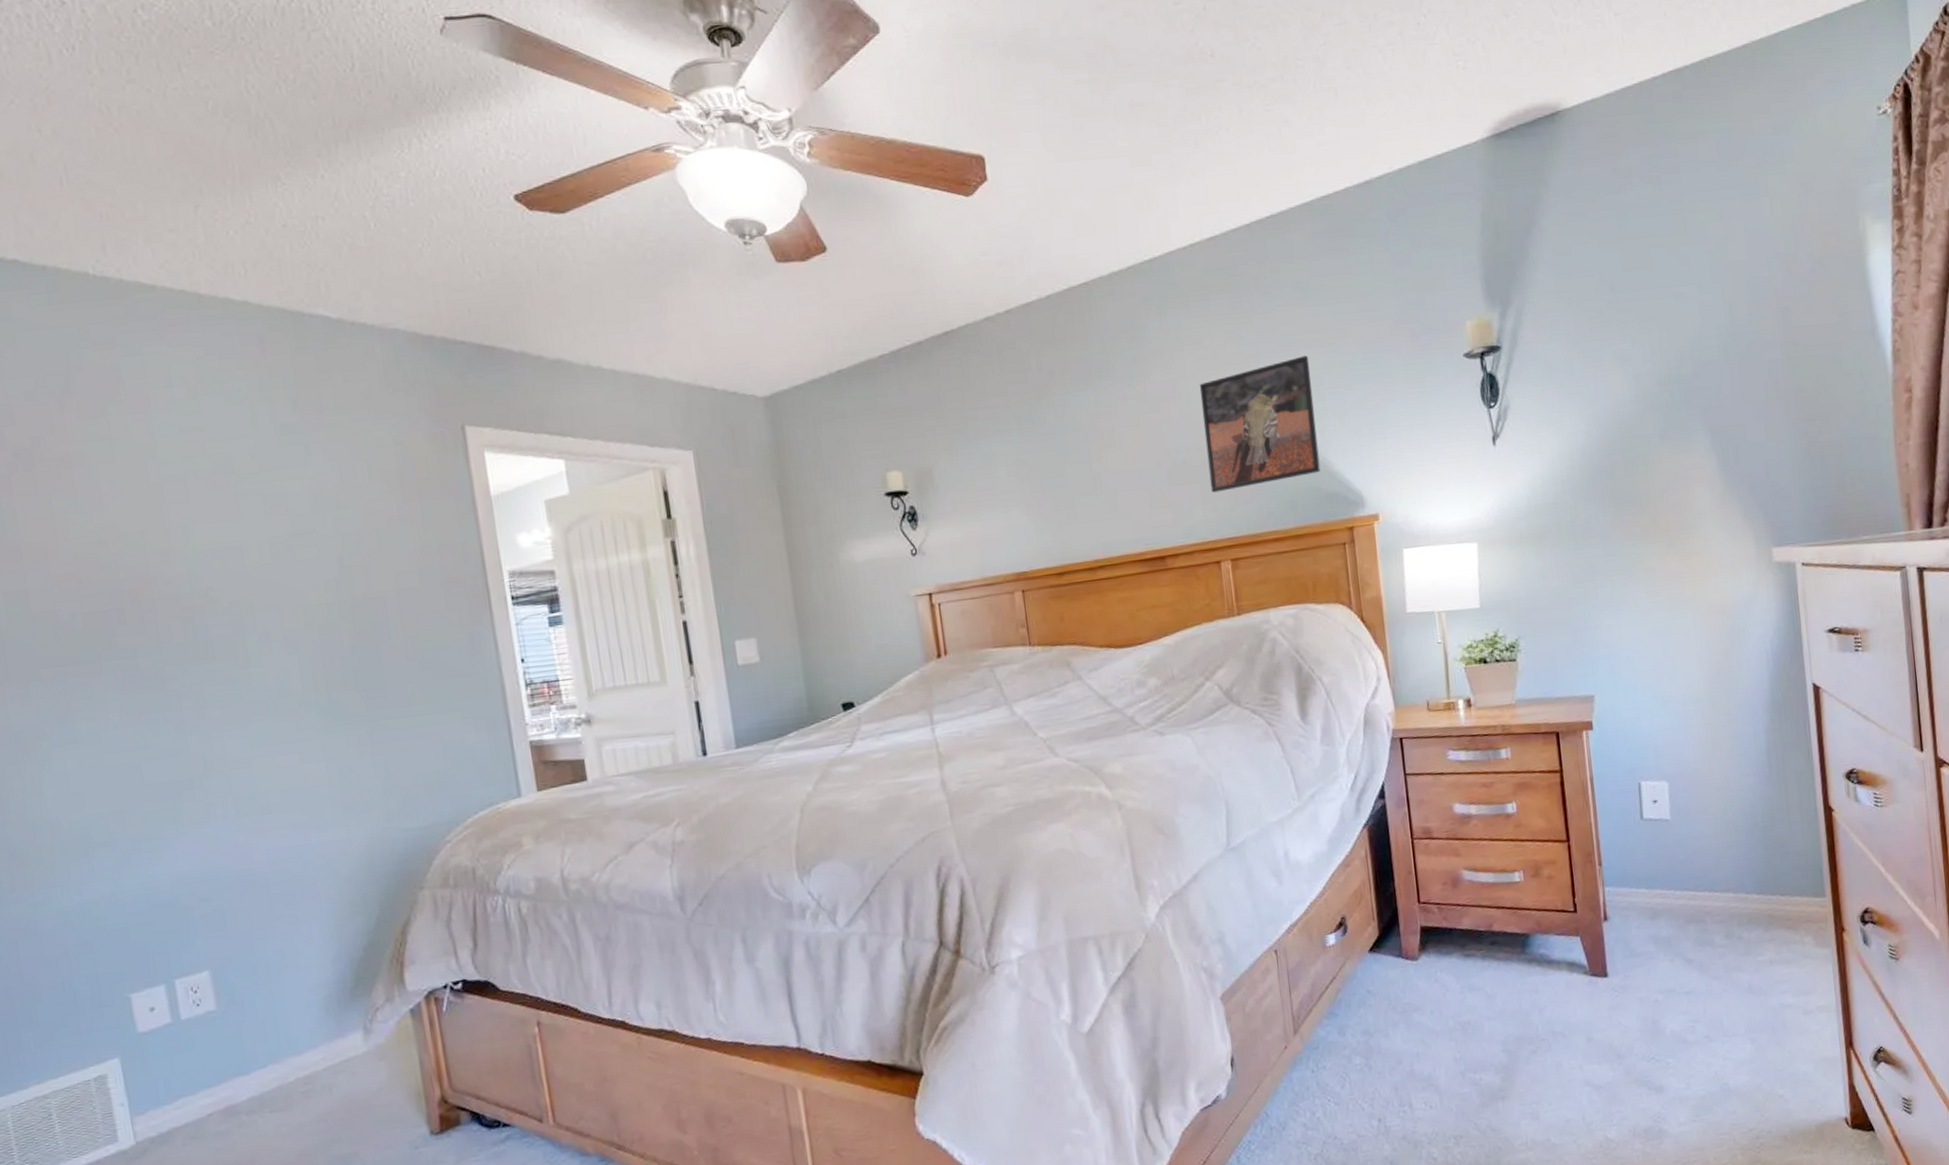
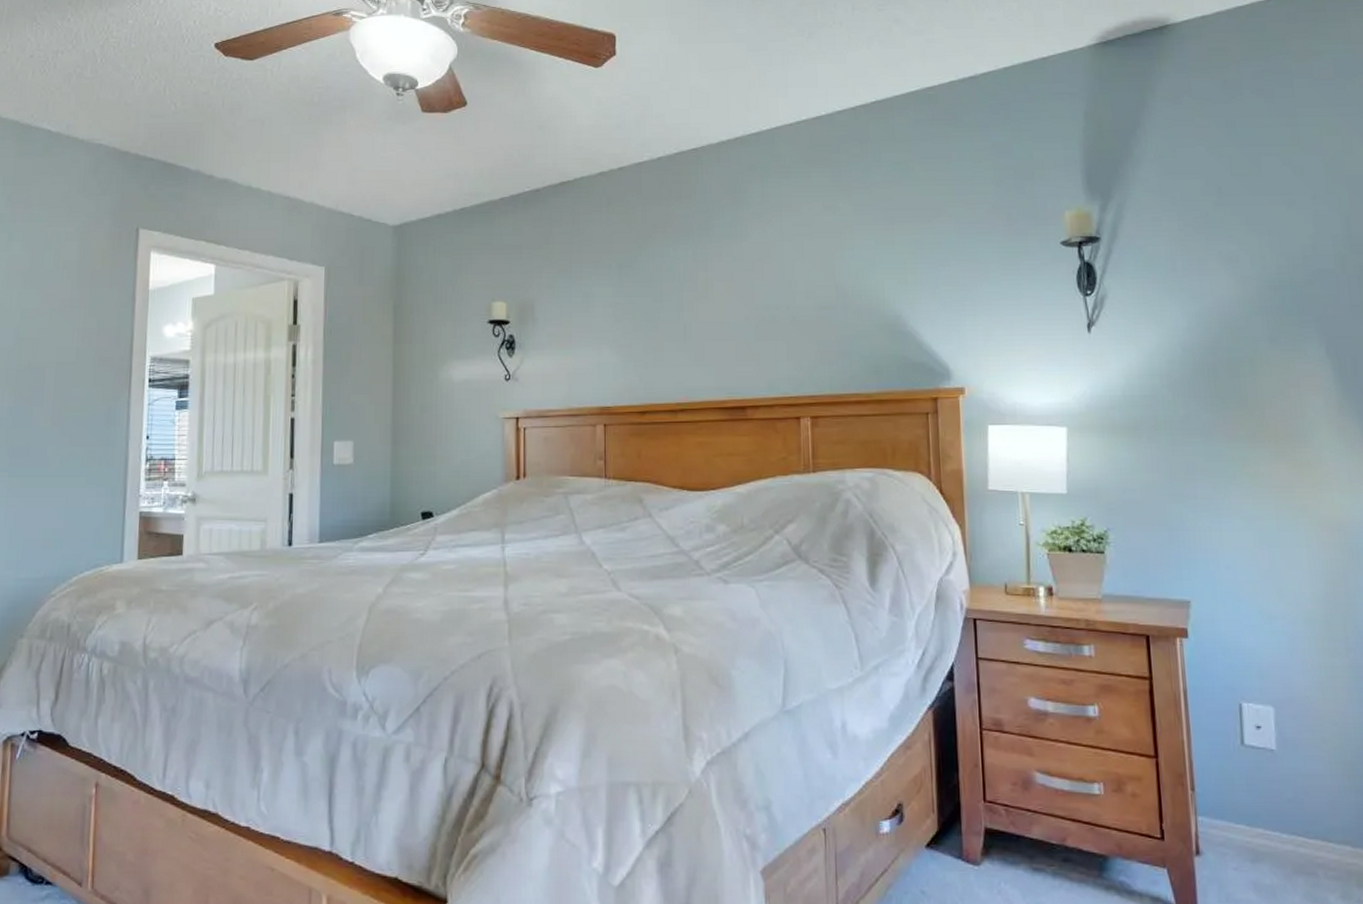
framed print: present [1199,355,1321,493] -> none [794,230,908,351]

